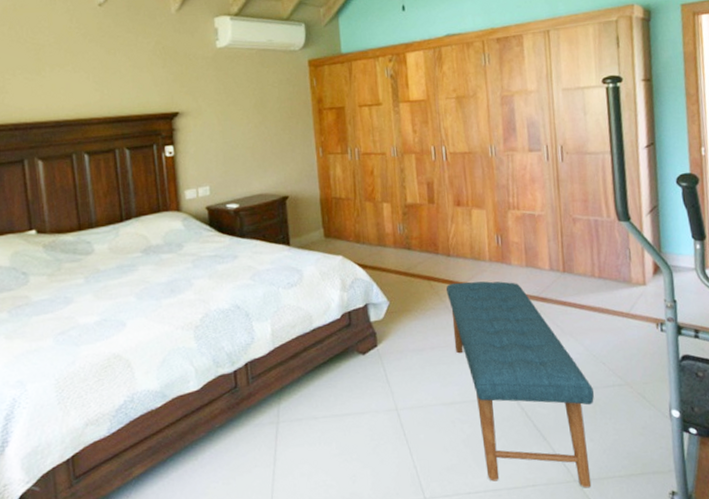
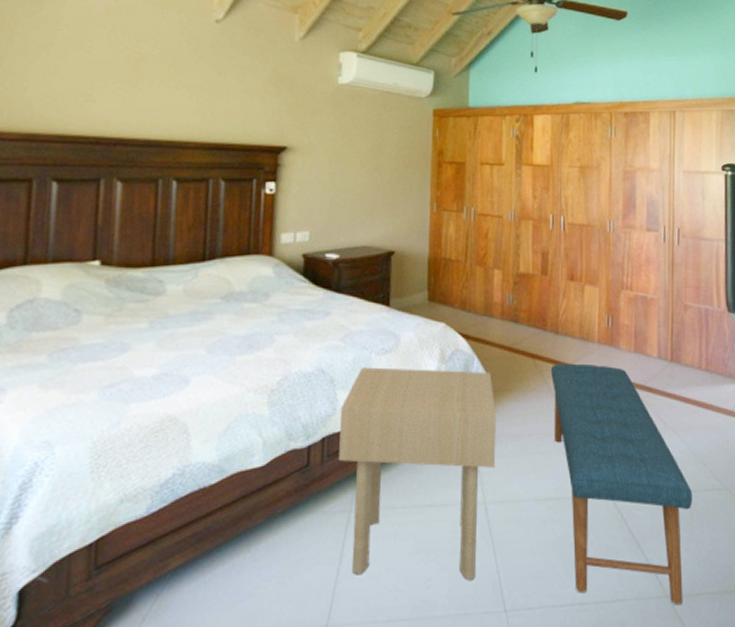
side table: none [257,295,402,475] -> present [338,367,497,580]

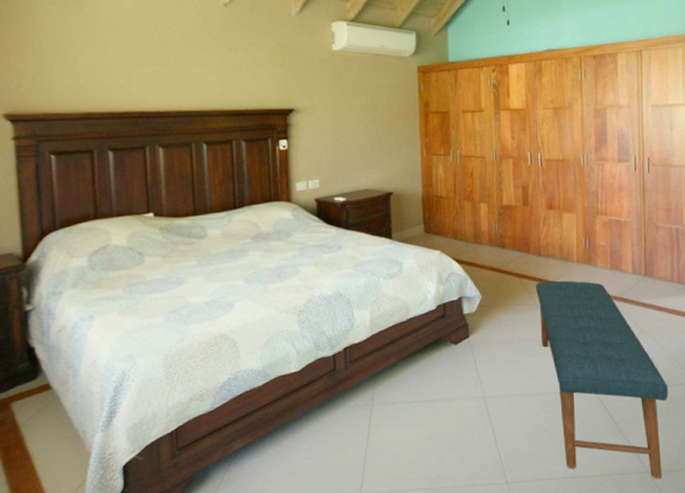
side table: present [338,367,497,580] -> none [357,289,491,459]

